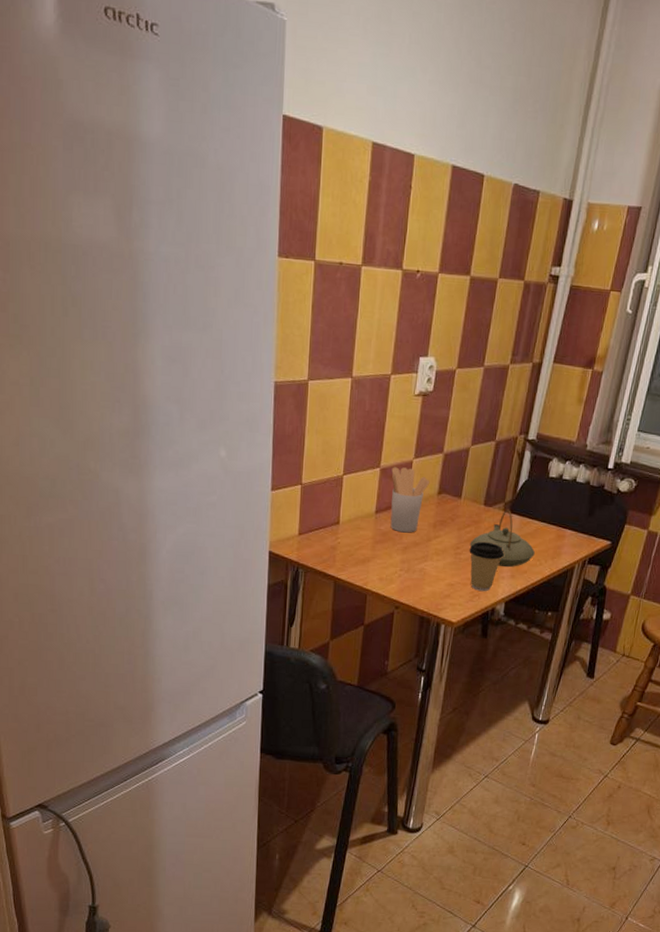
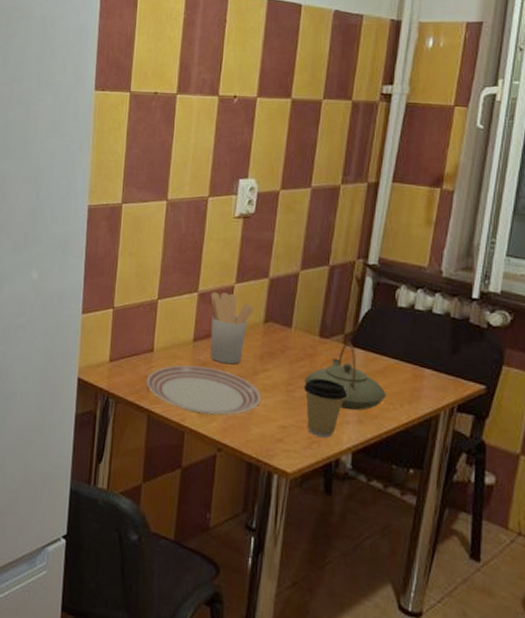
dinner plate: none [332,535,433,579] -> present [146,365,261,416]

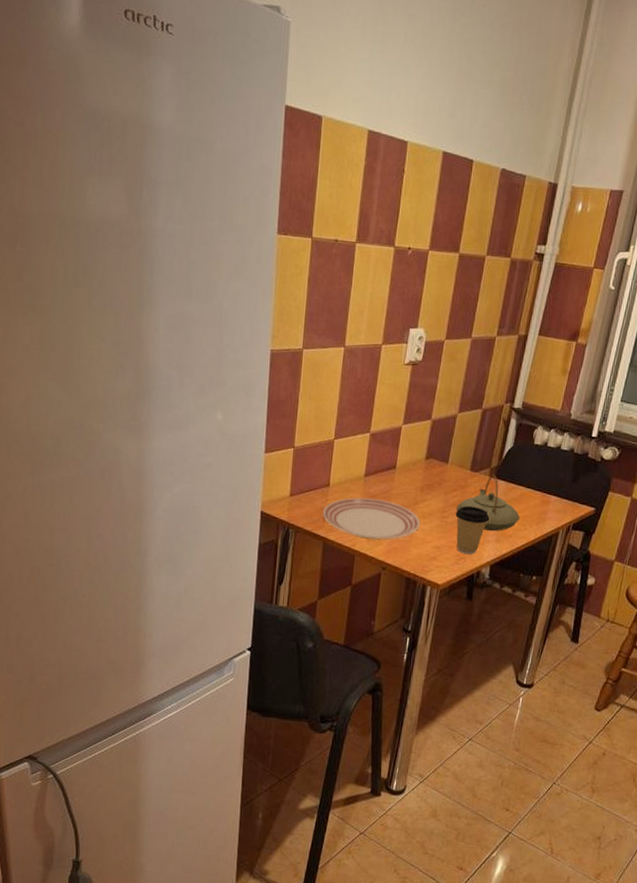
utensil holder: present [210,292,255,365] -> none [379,432,418,496]

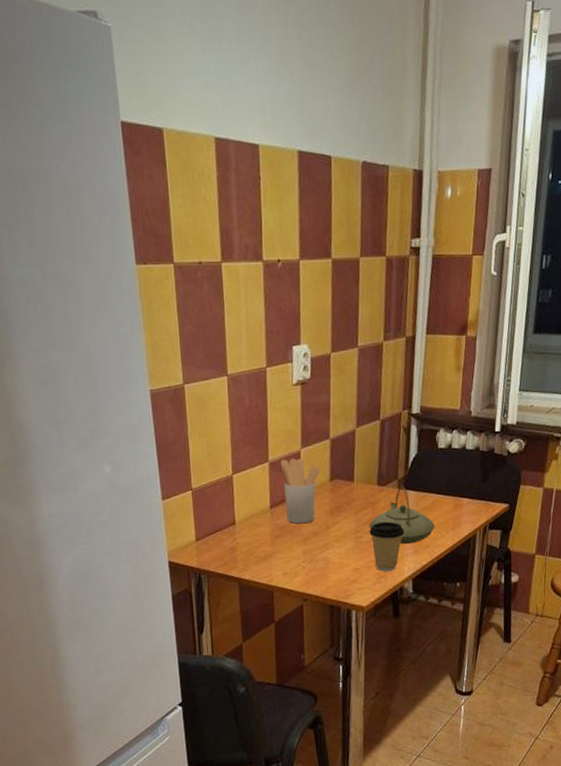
dinner plate: present [322,497,420,541] -> none [232,529,335,573]
utensil holder: none [379,432,418,496] -> present [280,458,321,524]

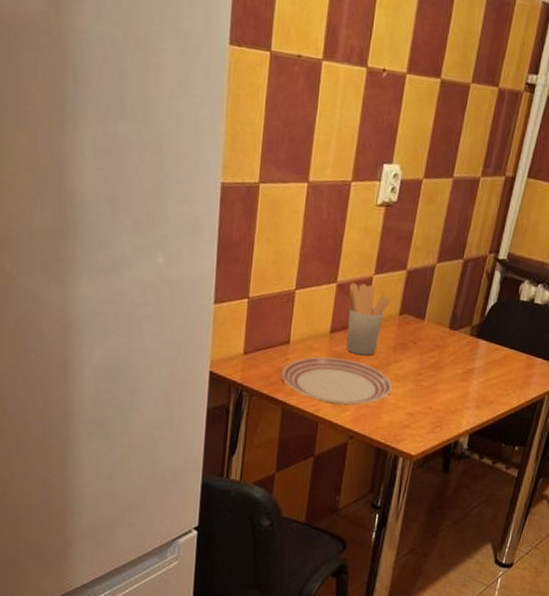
dinner plate: none [232,529,335,573] -> present [281,357,392,406]
teapot: present [369,486,435,545] -> none [432,334,502,397]
coffee cup: present [369,521,405,572] -> none [431,367,470,423]

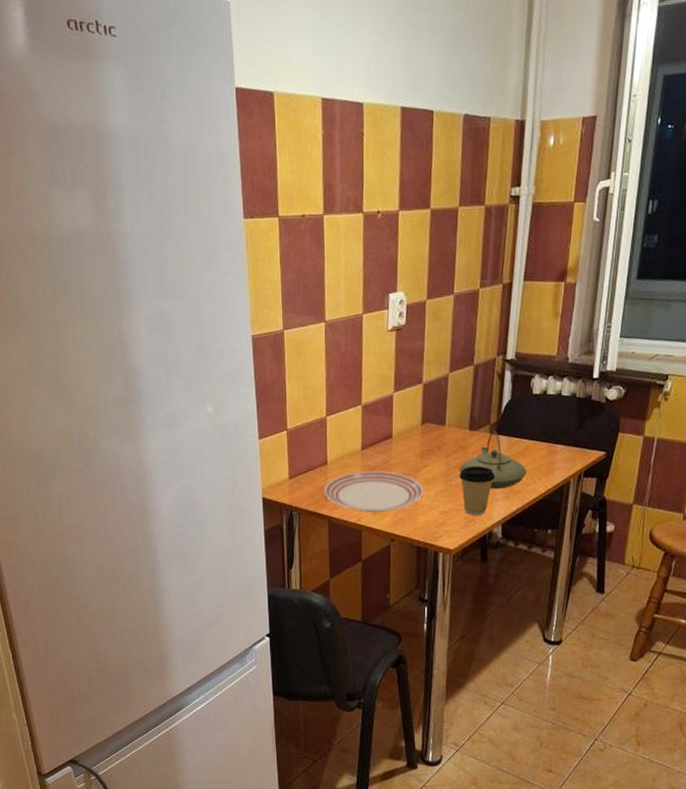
utensil holder: present [346,283,391,356] -> none [373,402,413,466]
coffee cup: none [431,367,470,423] -> present [459,465,495,516]
teapot: none [432,334,502,397] -> present [459,431,527,490]

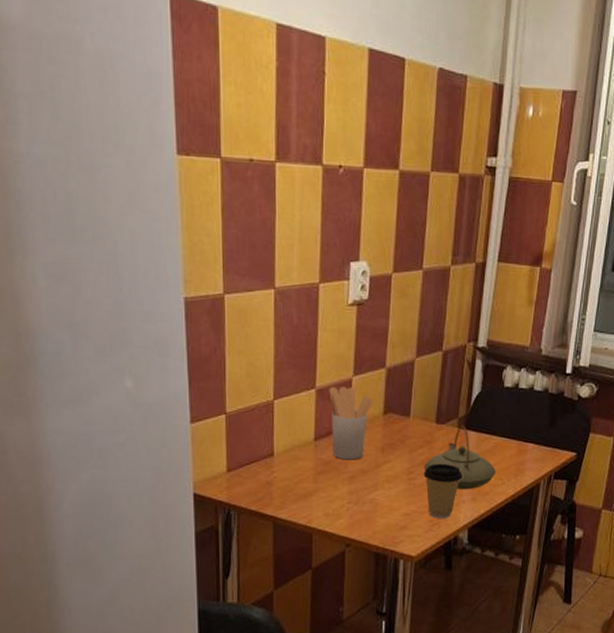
dinner plate: present [323,471,424,513] -> none [268,466,384,514]
utensil holder: none [373,402,413,466] -> present [329,387,374,460]

